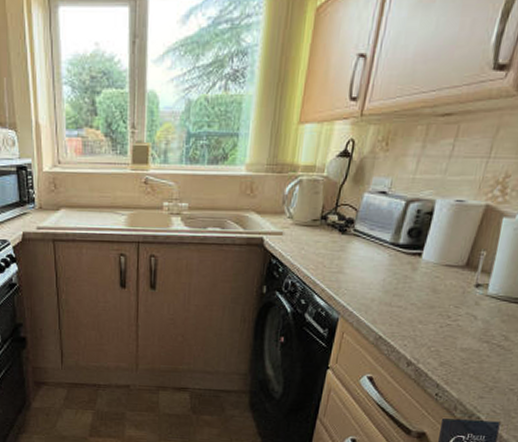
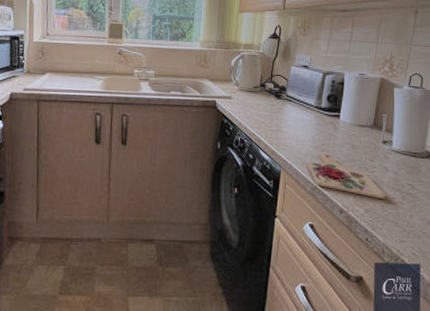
cutting board: none [371,299,470,352] -> present [306,154,386,200]

